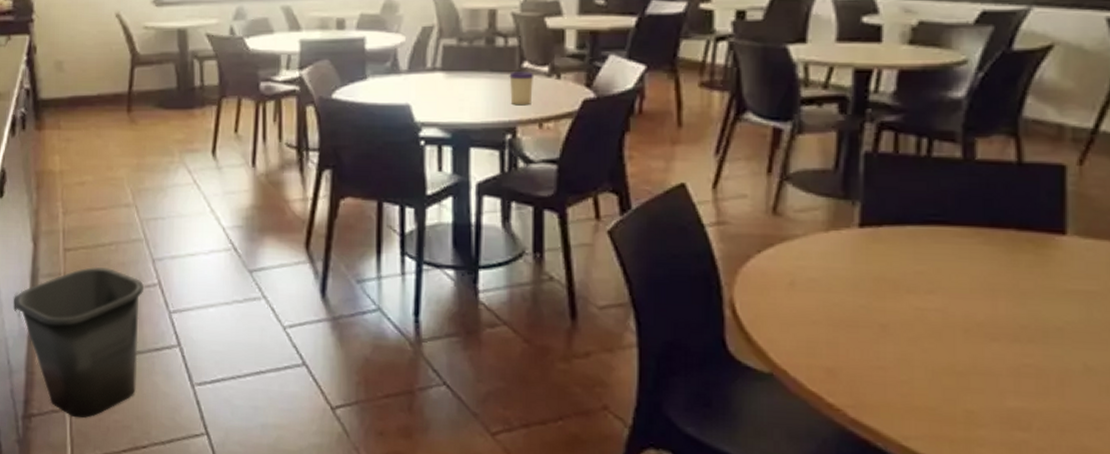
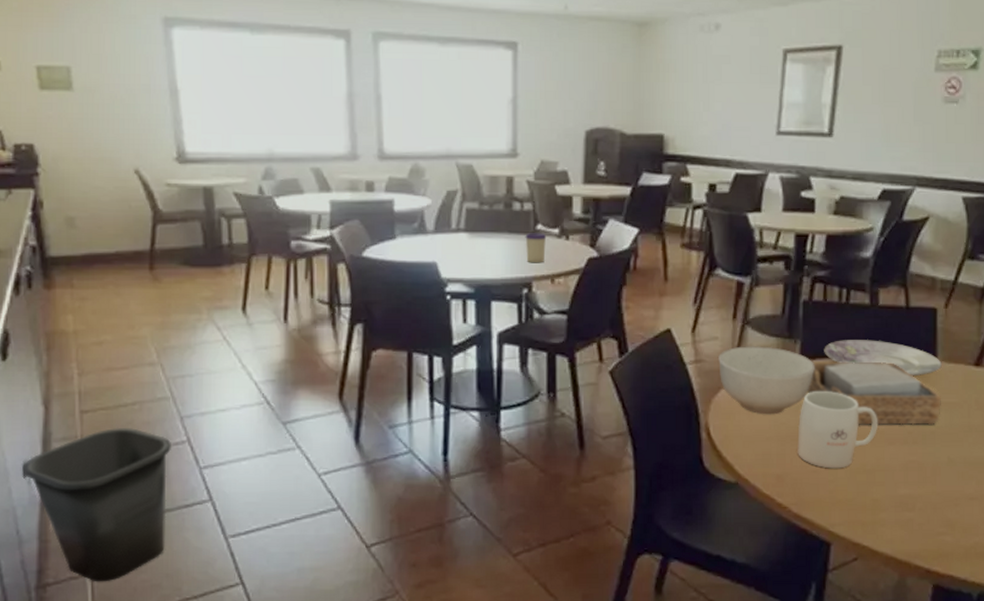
bowl: none [748,206,882,292] -> present [718,346,816,414]
mug: none [856,266,975,367] -> present [797,390,878,469]
napkin holder: none [871,230,1073,320] -> present [808,361,941,426]
plate: none [894,203,1074,254] -> present [824,340,942,377]

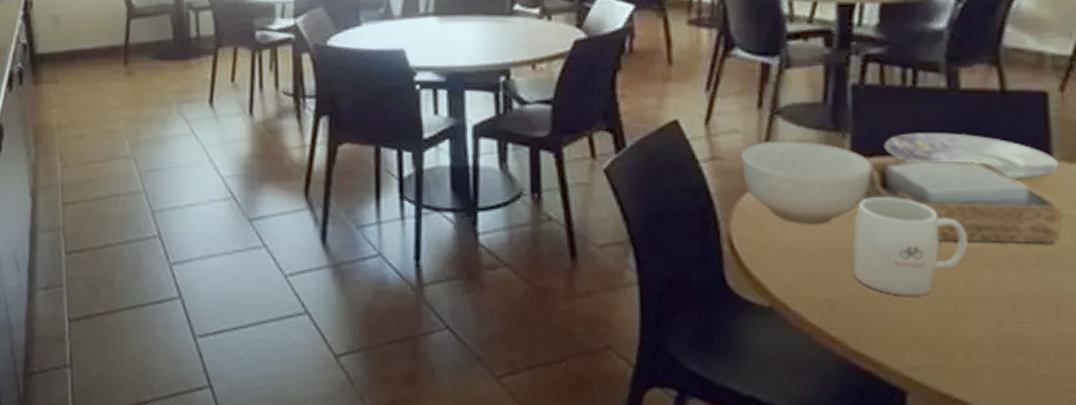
waste bin: present [22,427,171,581] -> none [13,219,143,374]
cup: present [525,233,547,263] -> none [501,14,526,48]

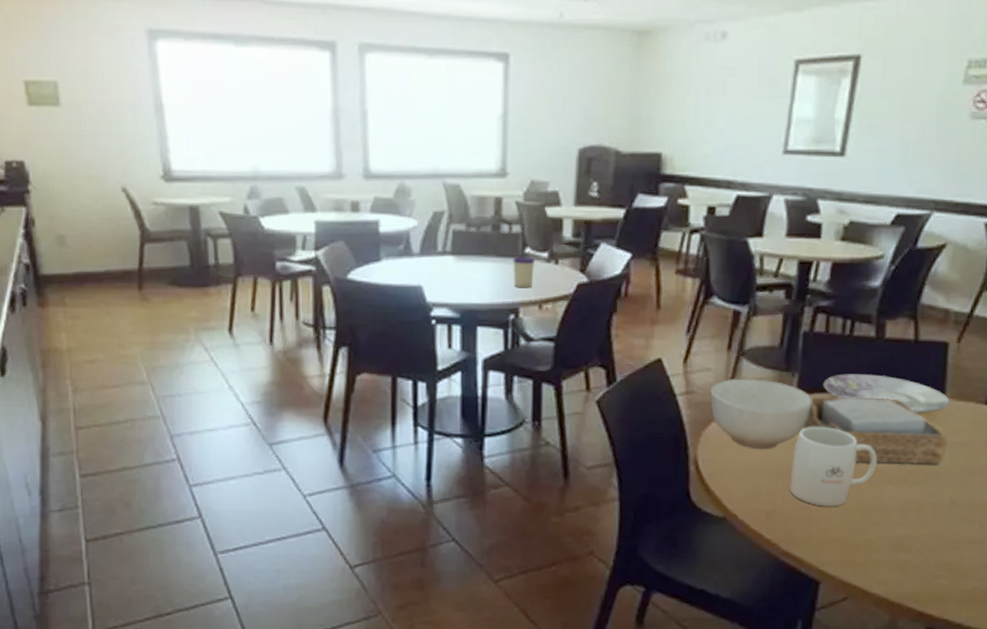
cup: none [501,14,526,48] -> present [513,256,535,288]

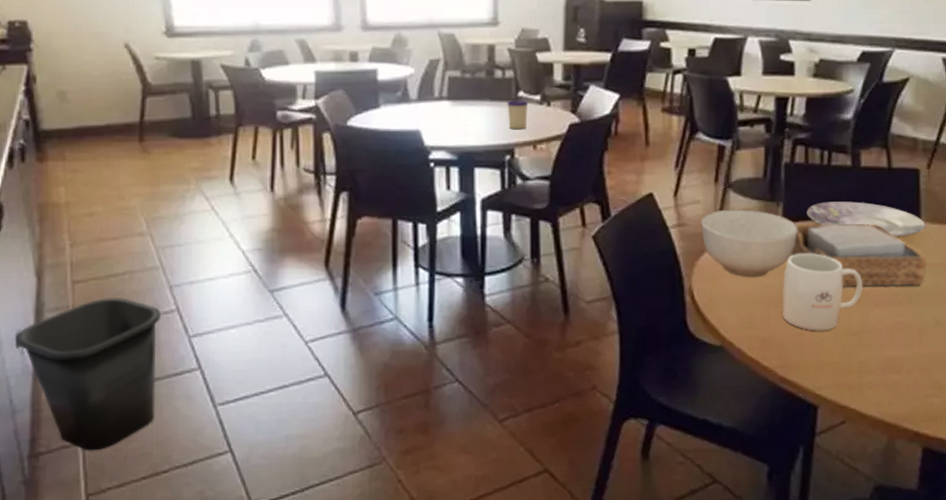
waste bin: none [23,444,162,590] -> present [16,297,161,450]

